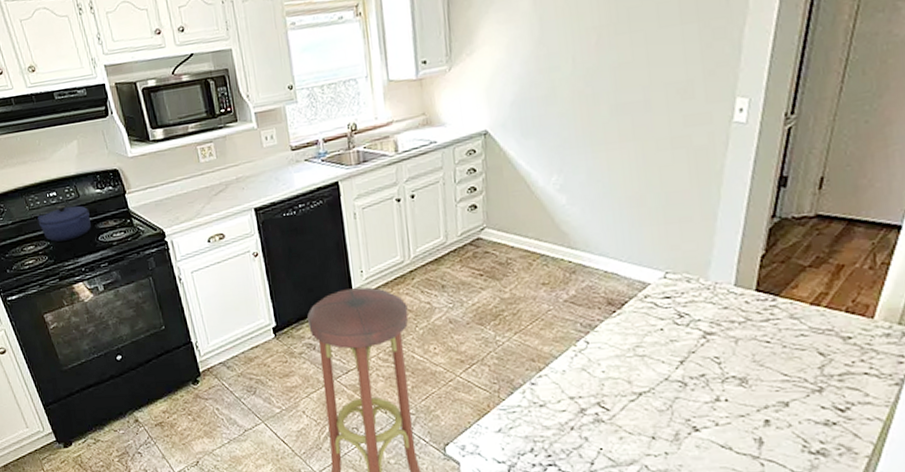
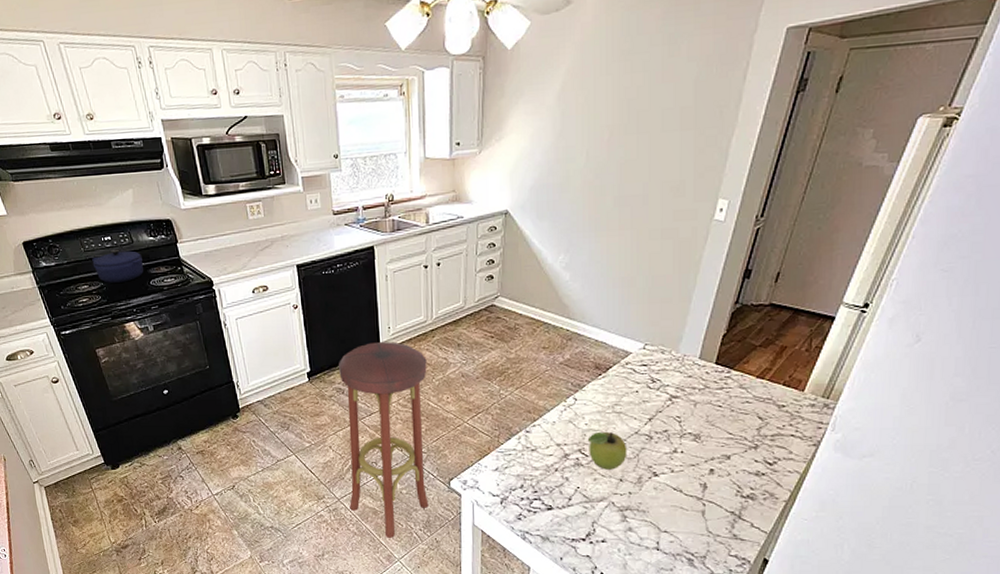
fruit: none [606,380,658,426] -> present [587,432,627,470]

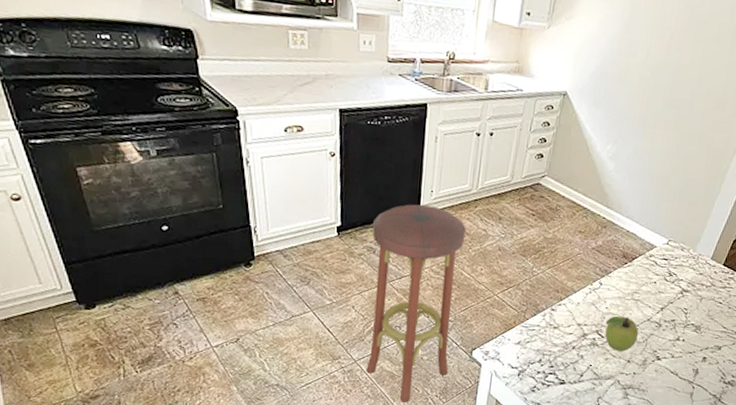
cooking pot: present [92,249,144,284] -> none [81,51,150,94]

